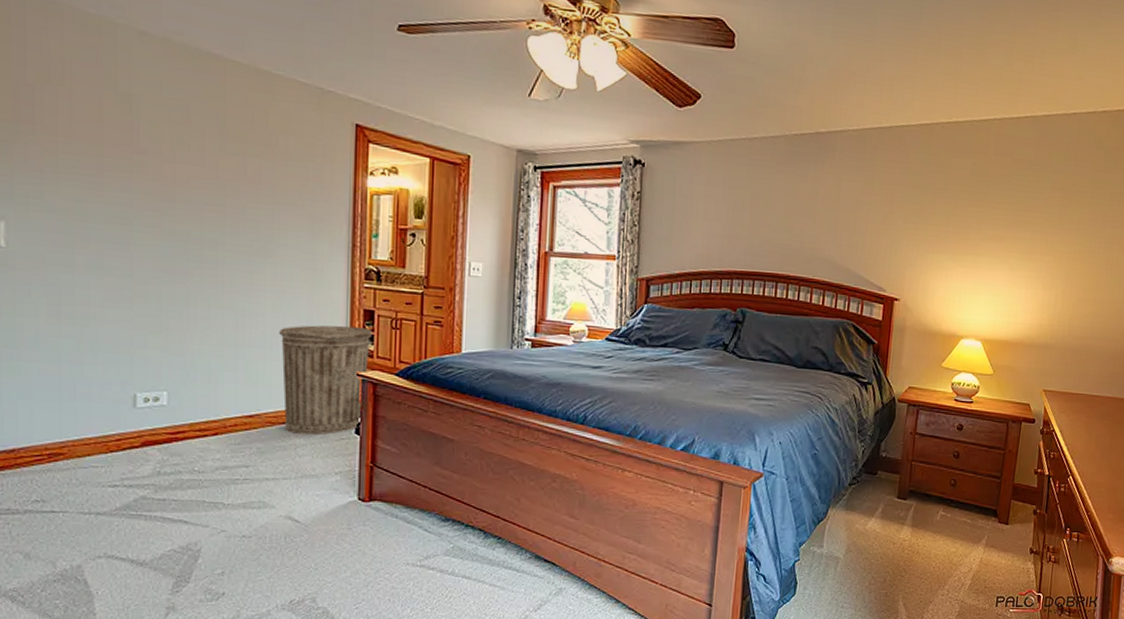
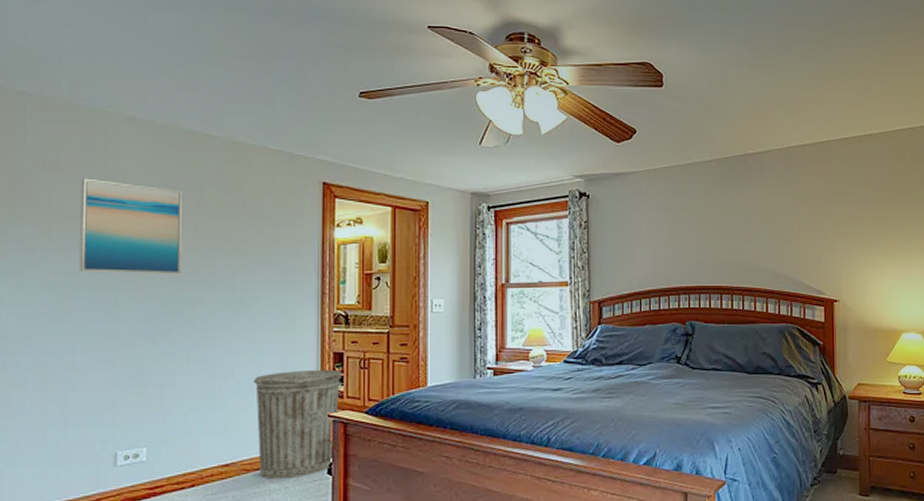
wall art: none [90,96,201,213] -> present [79,178,182,275]

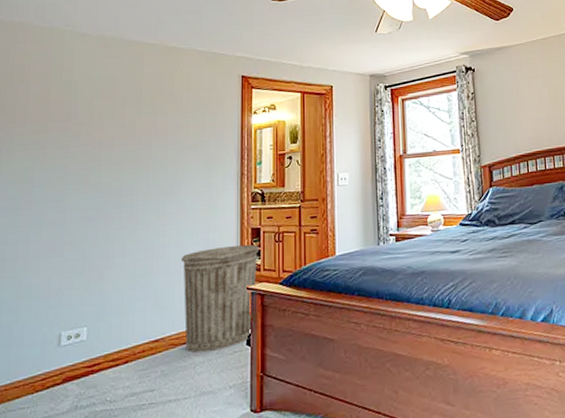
wall art: present [79,178,182,275] -> none [36,87,123,169]

